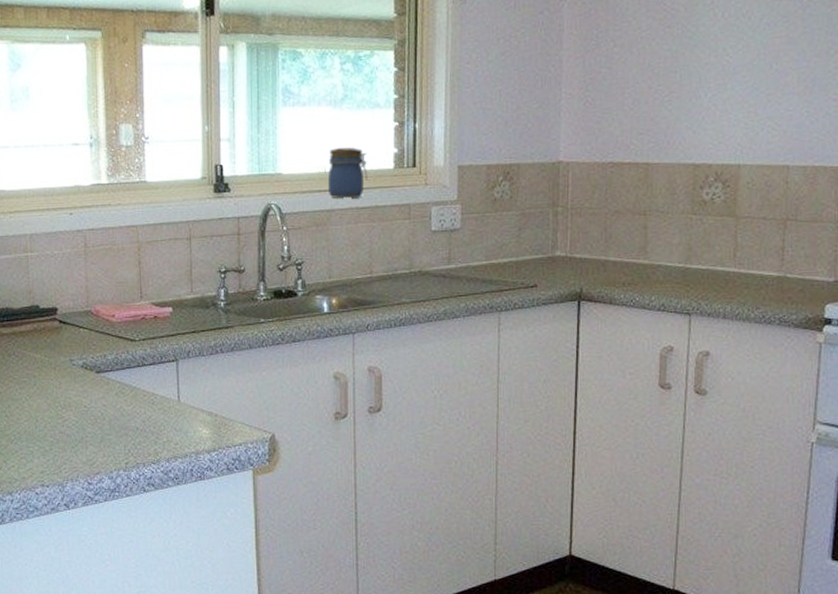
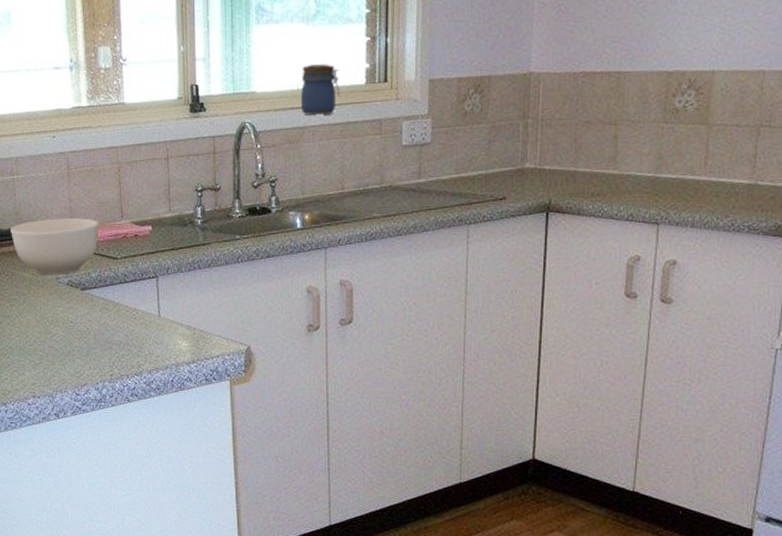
bowl: none [22,297,117,357] -> present [10,217,99,275]

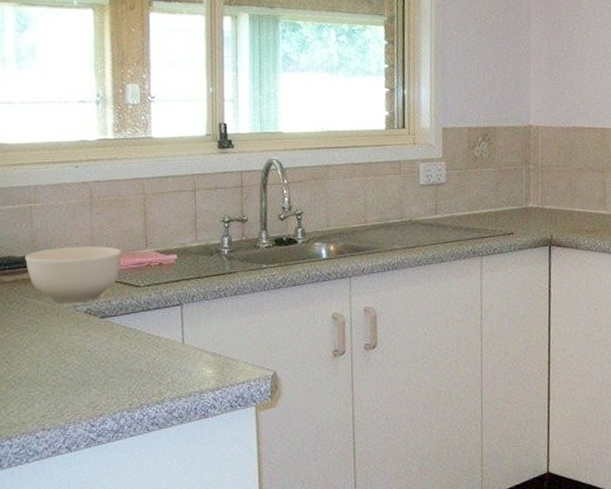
jar: present [300,64,339,115] -> none [325,110,361,156]

